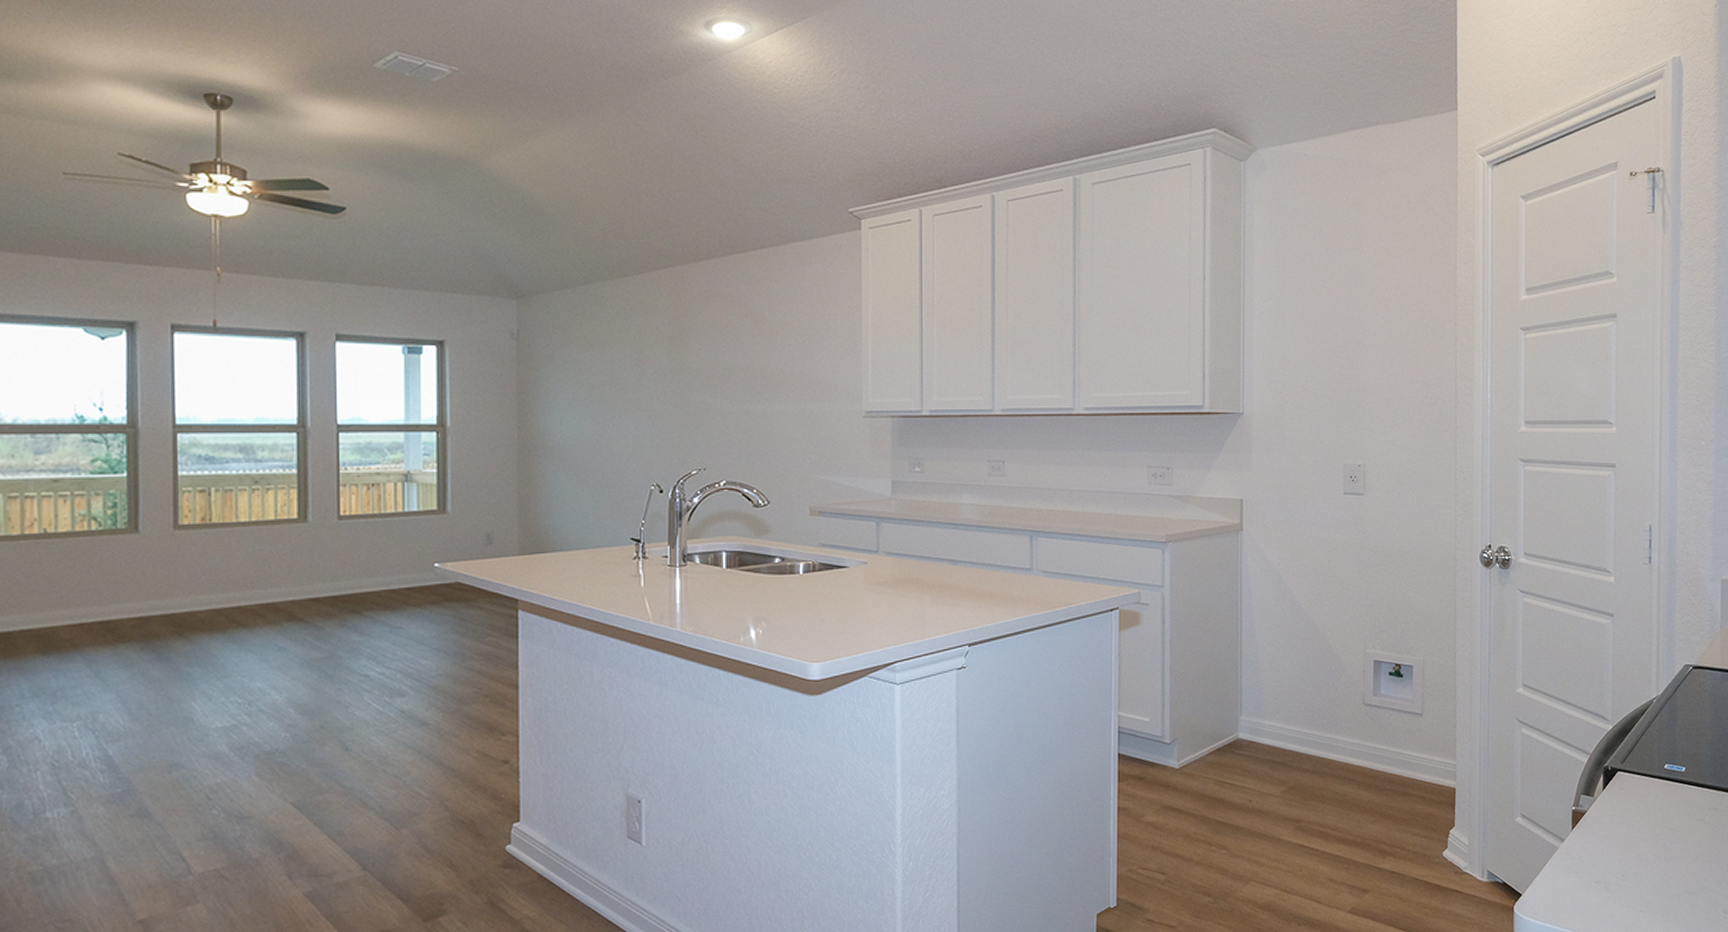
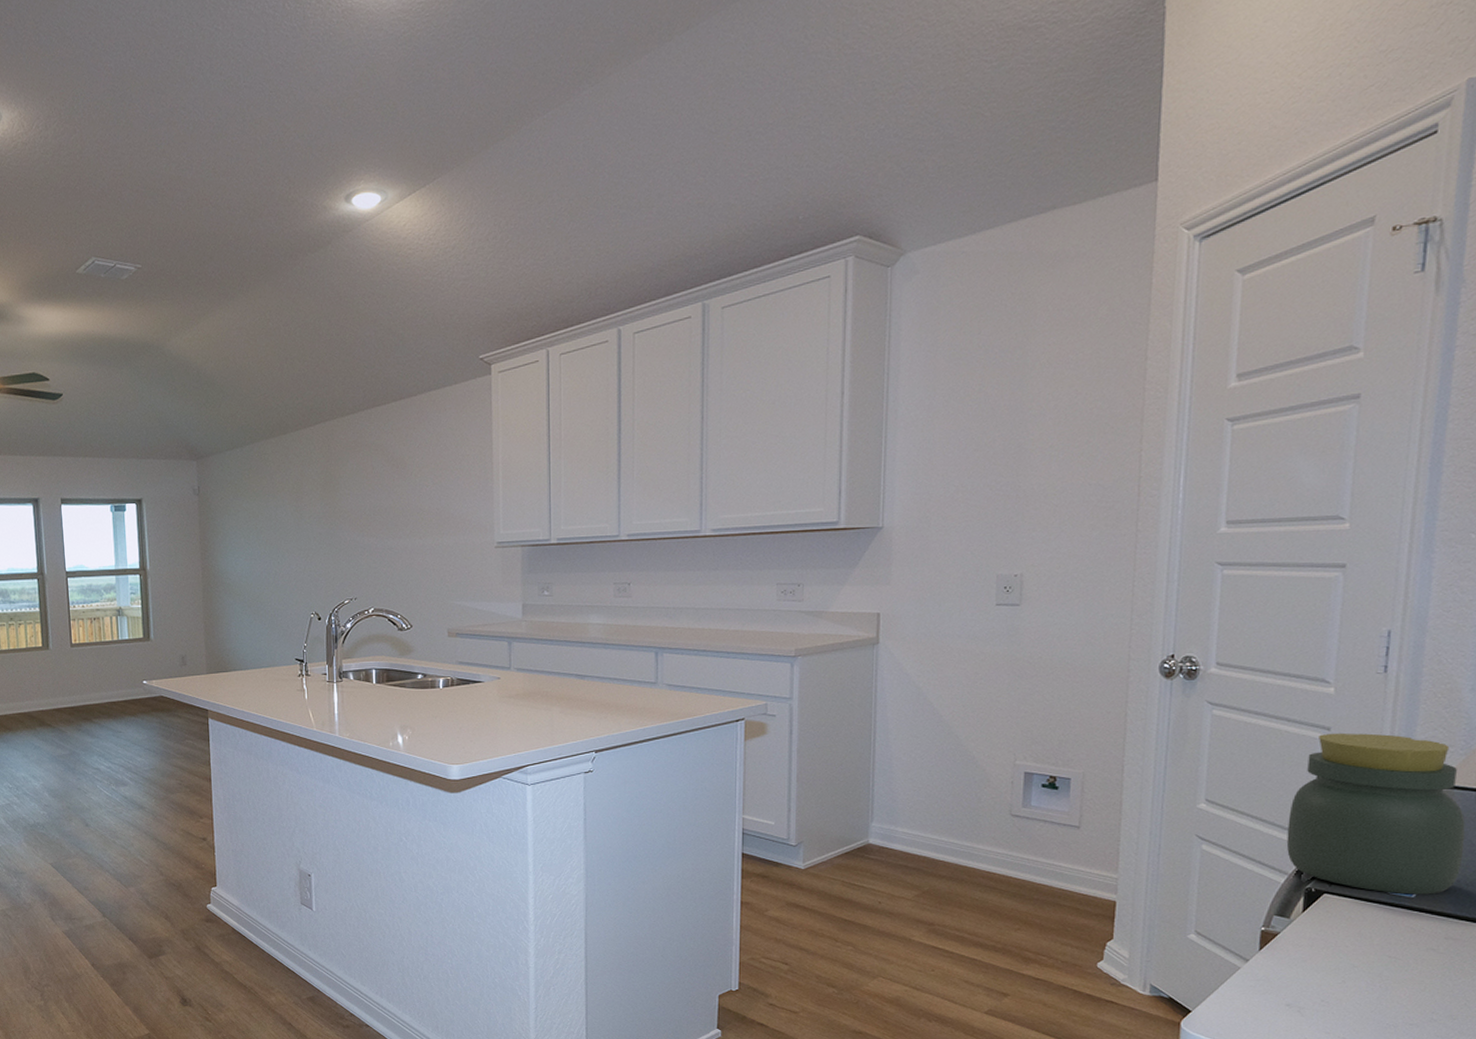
jar: none [1587,619,1716,769] -> present [1286,732,1466,895]

